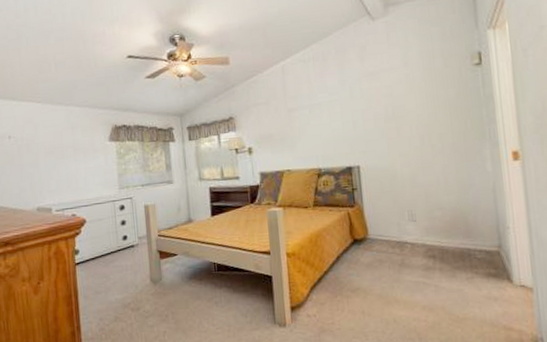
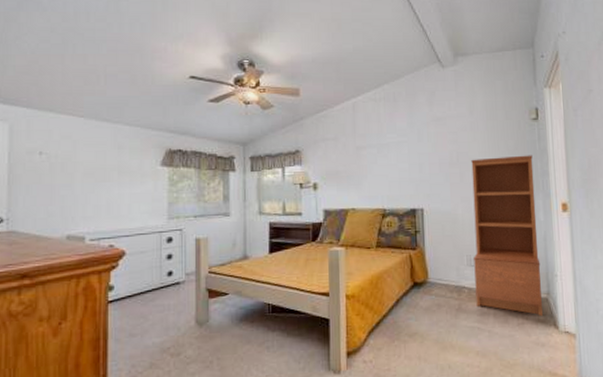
bookshelf: none [408,103,494,270] -> present [471,155,543,316]

